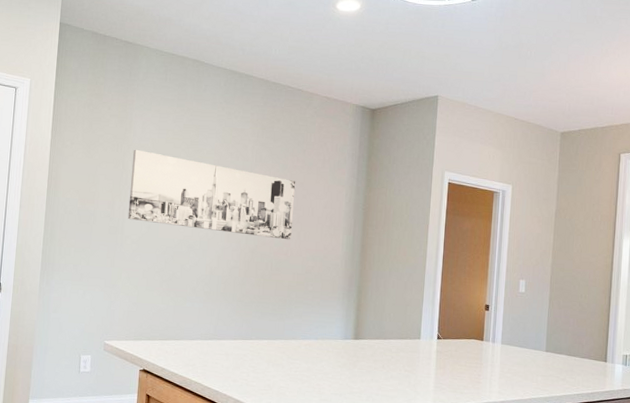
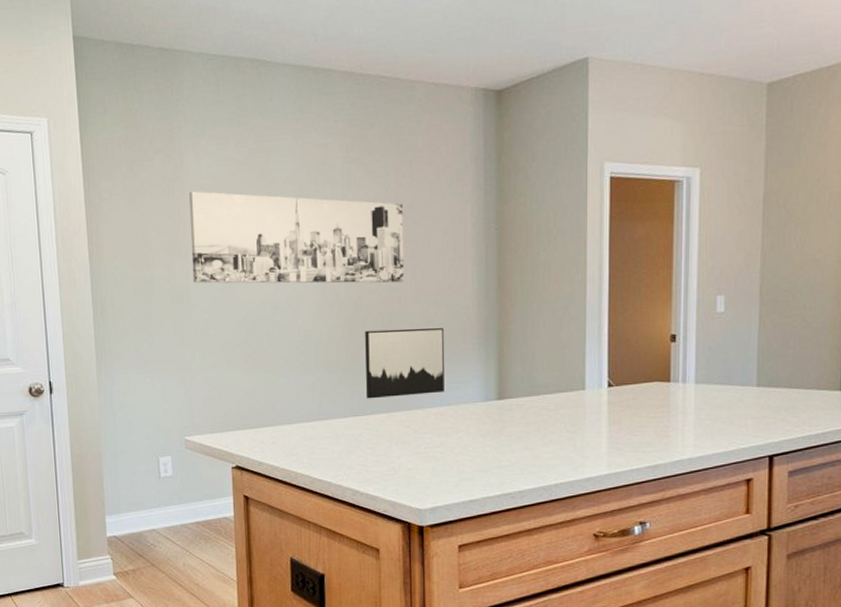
wall art: none [253,273,318,329] -> present [365,328,445,399]

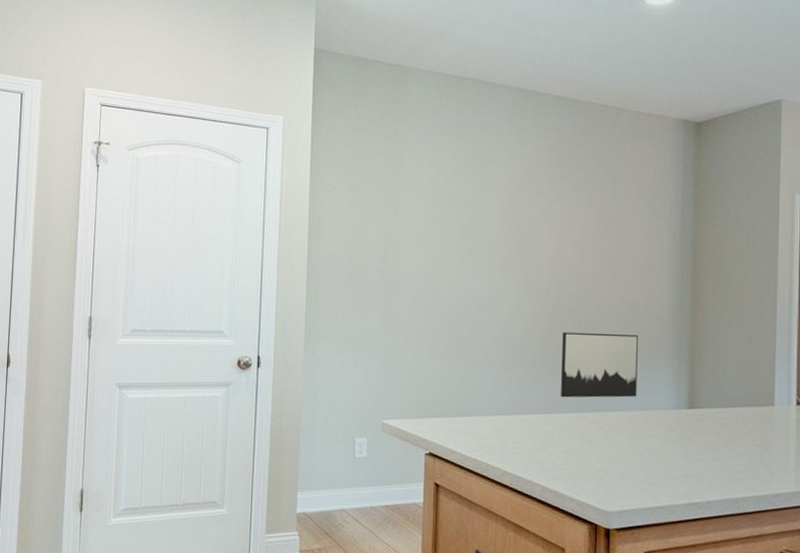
wall art: present [188,191,404,284] -> none [403,191,605,290]

